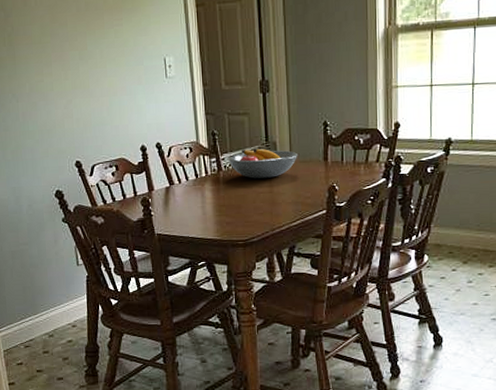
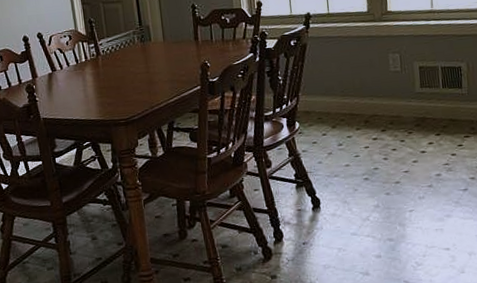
fruit bowl: present [228,148,298,179] -> none [105,32,171,61]

